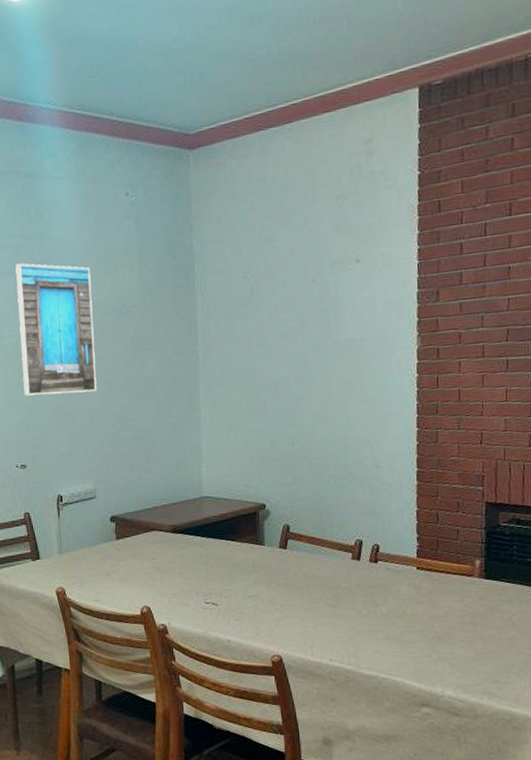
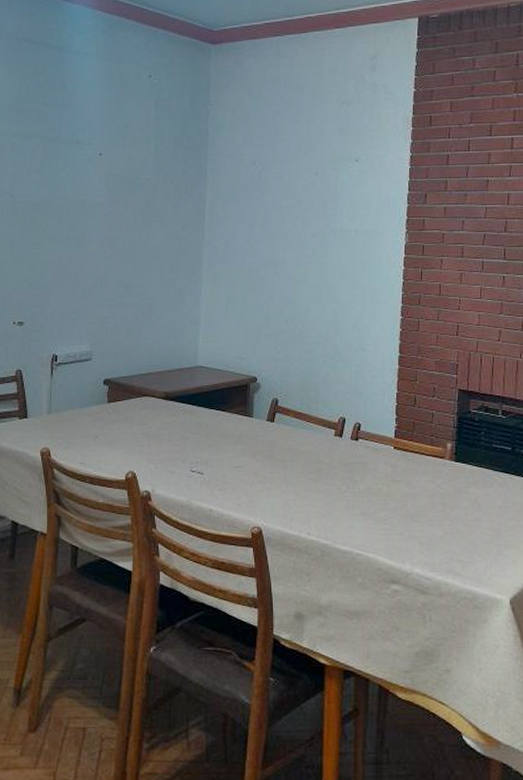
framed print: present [15,263,97,396] -> none [30,128,107,256]

